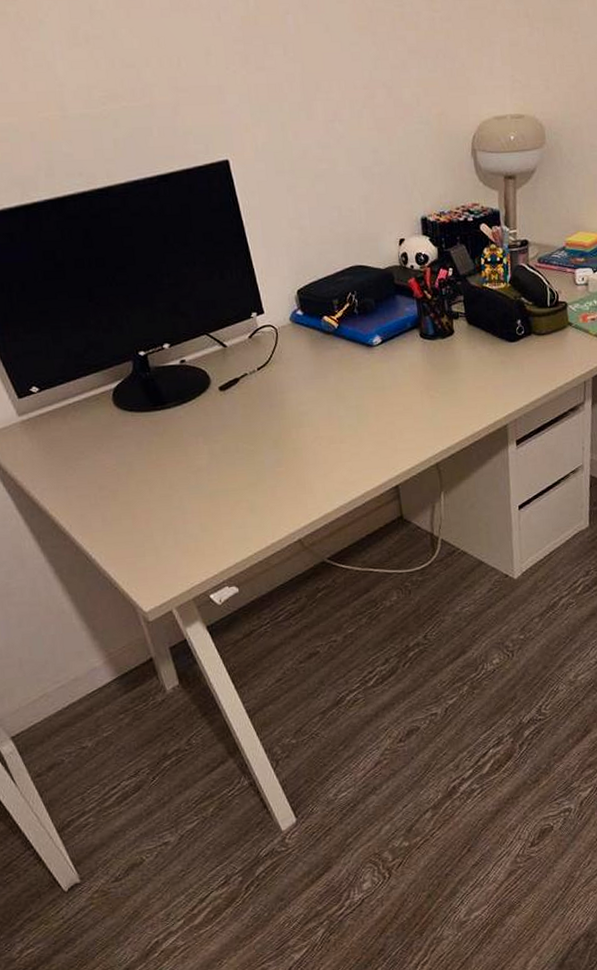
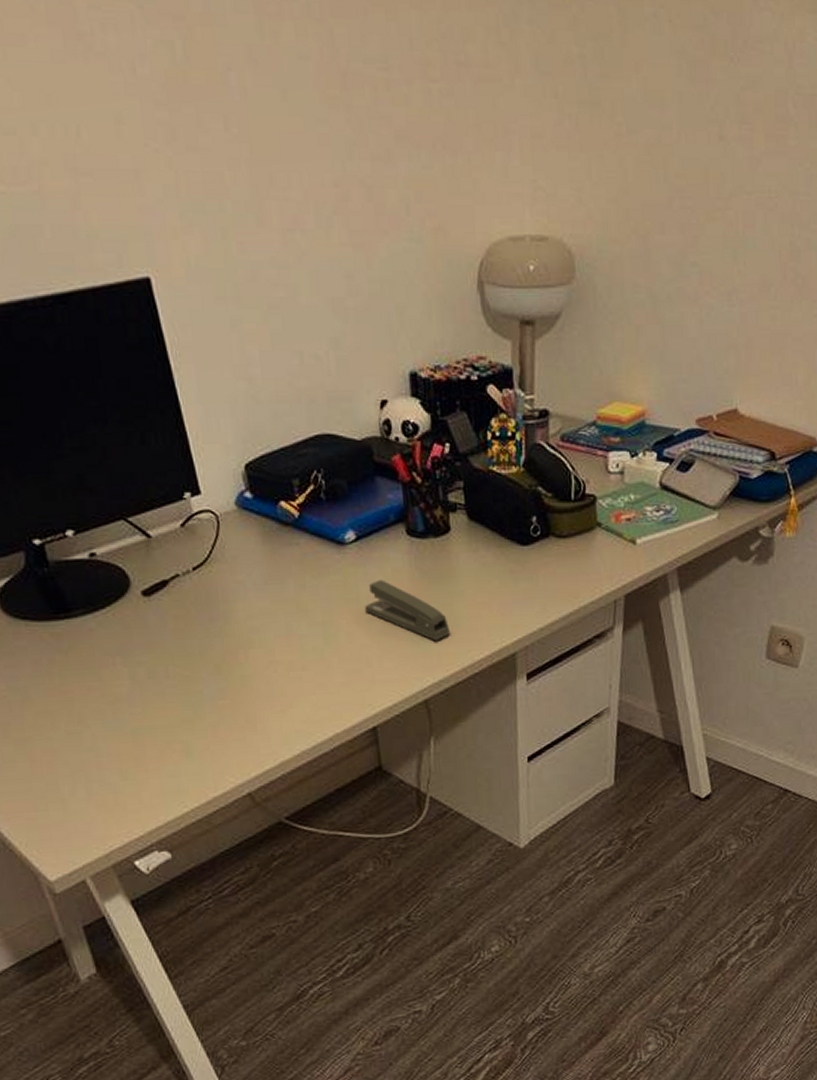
stapler: none [389,372,456,417] -> present [365,579,451,640]

